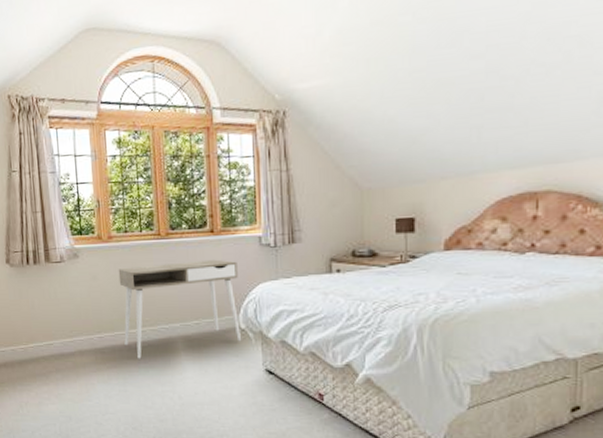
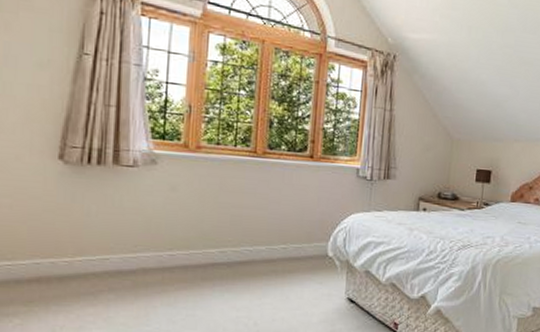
desk: present [118,259,242,359] -> none [200,182,333,282]

